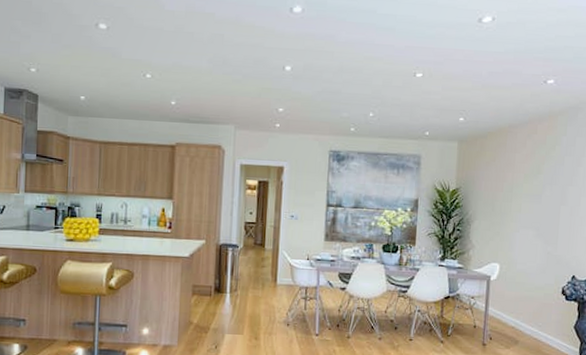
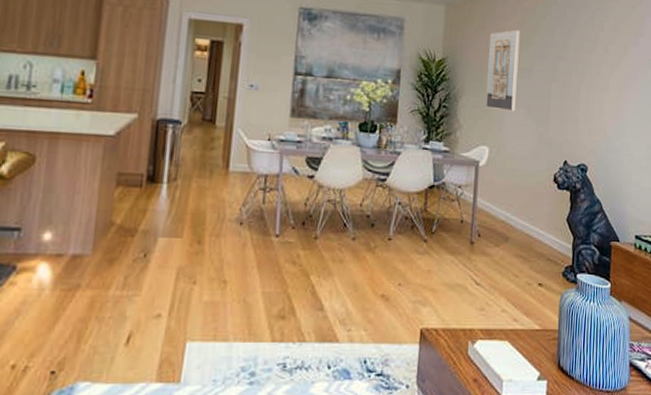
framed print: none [497,160,530,233] -> present [486,29,520,112]

